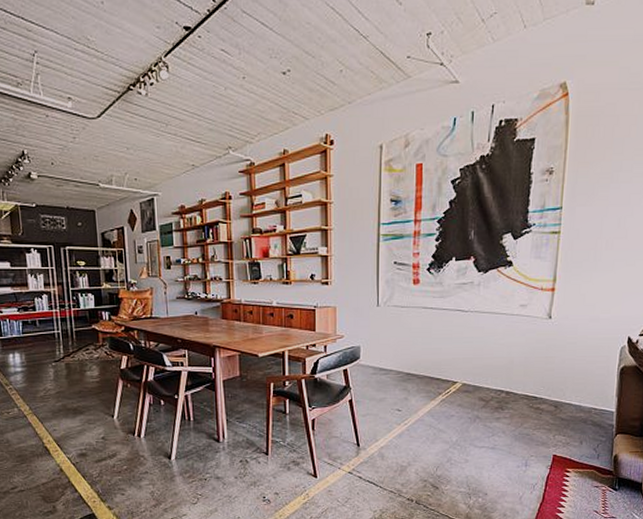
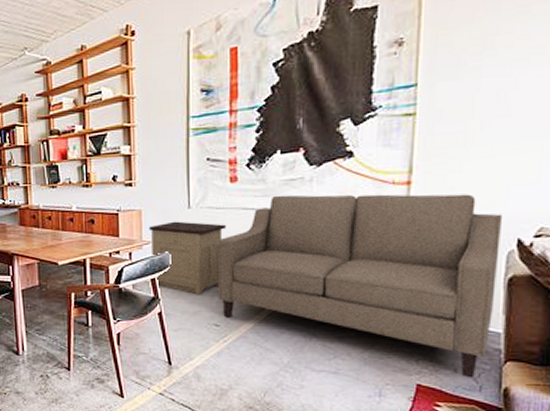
nightstand: none [342,317,409,384] -> present [148,221,226,295]
sofa: none [401,297,619,448] -> present [218,194,503,378]

